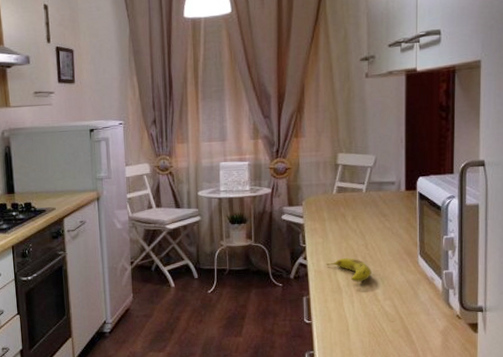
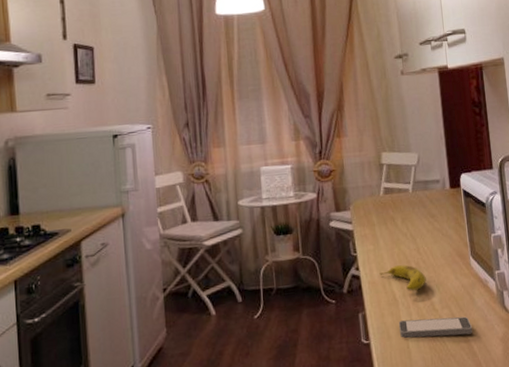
smartphone: none [340,306,413,325] -> present [398,316,473,338]

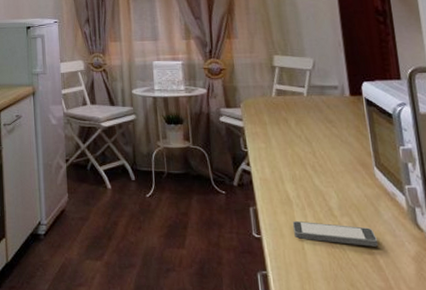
fruit: present [379,264,426,291] -> none [271,166,323,193]

